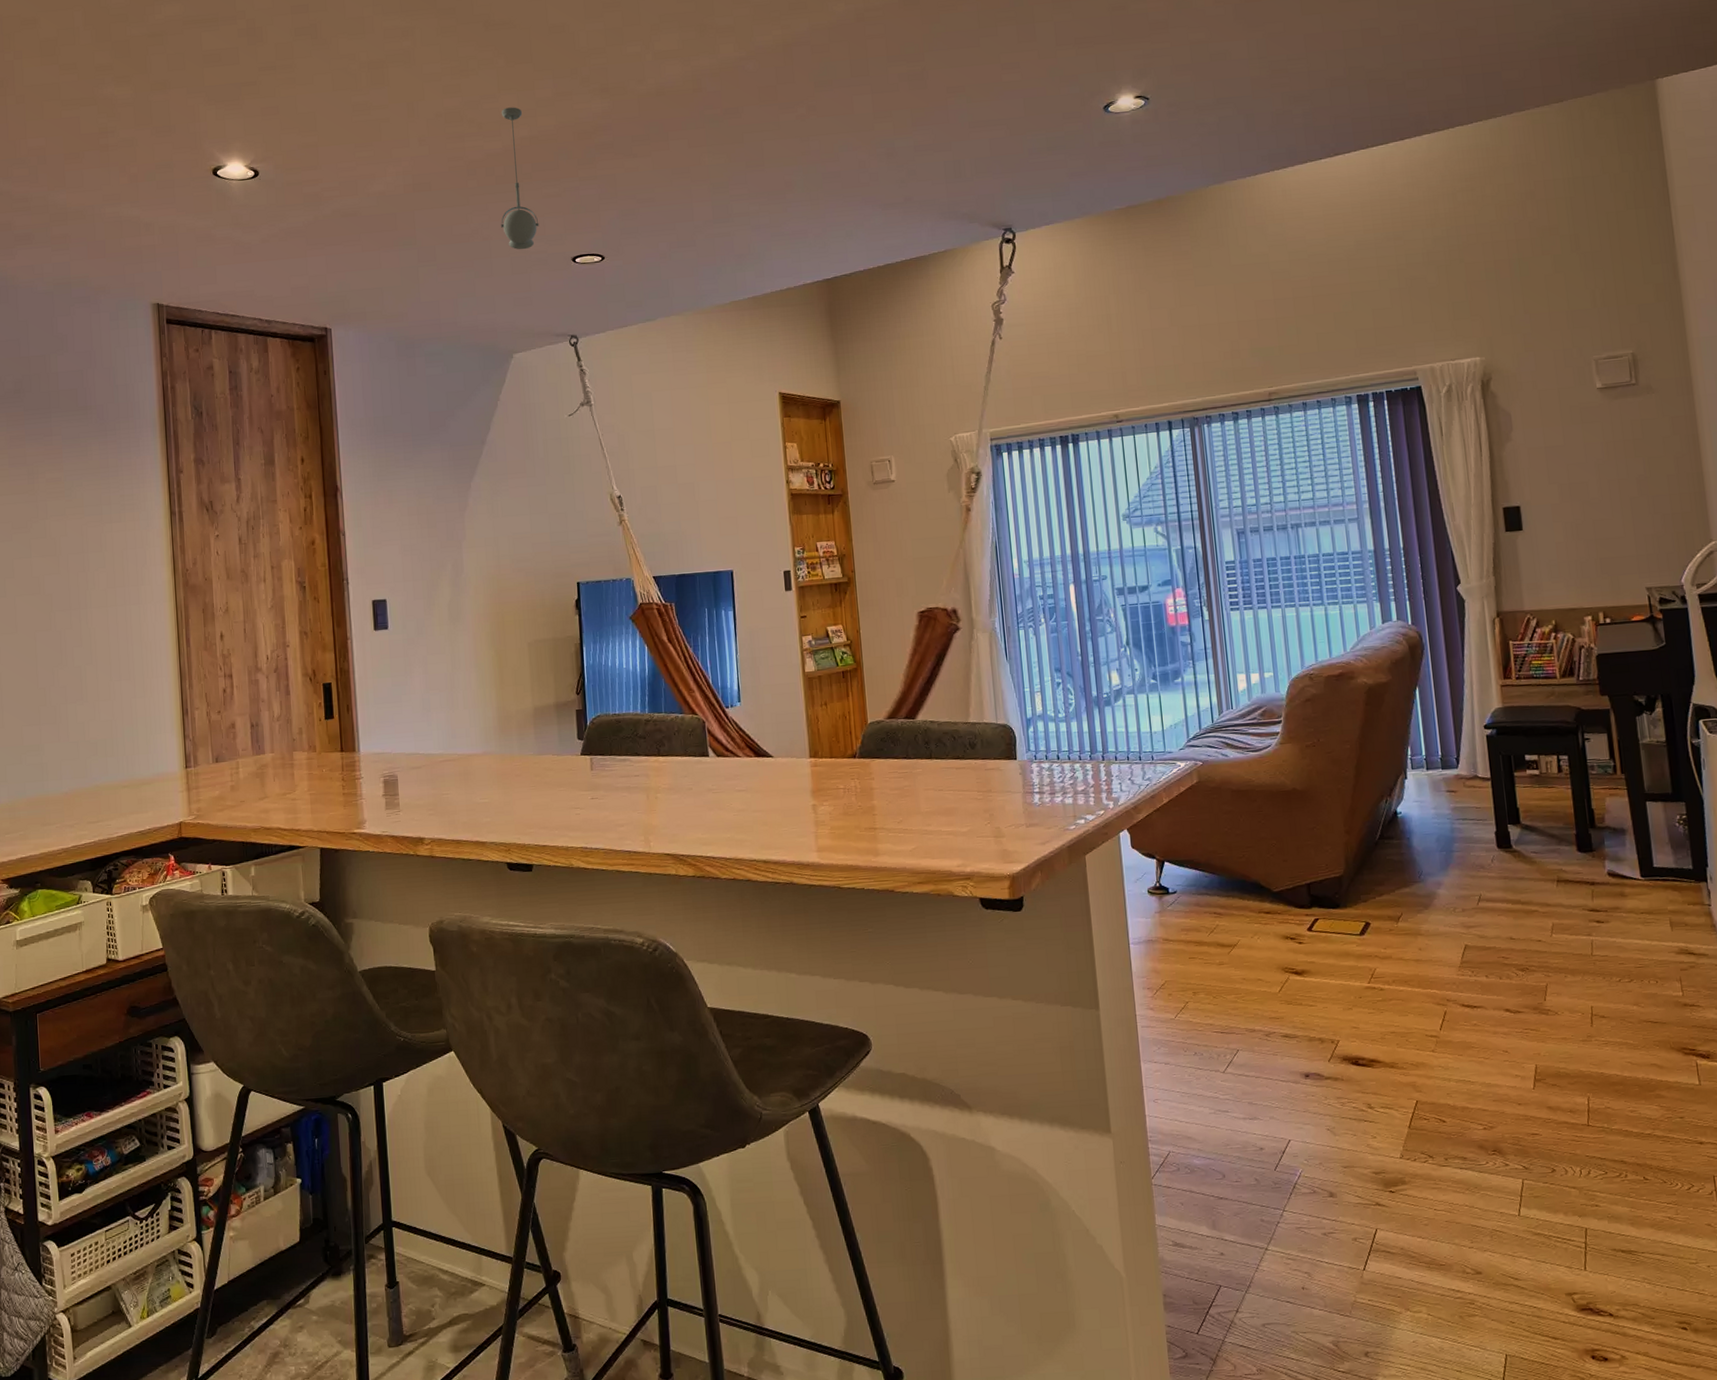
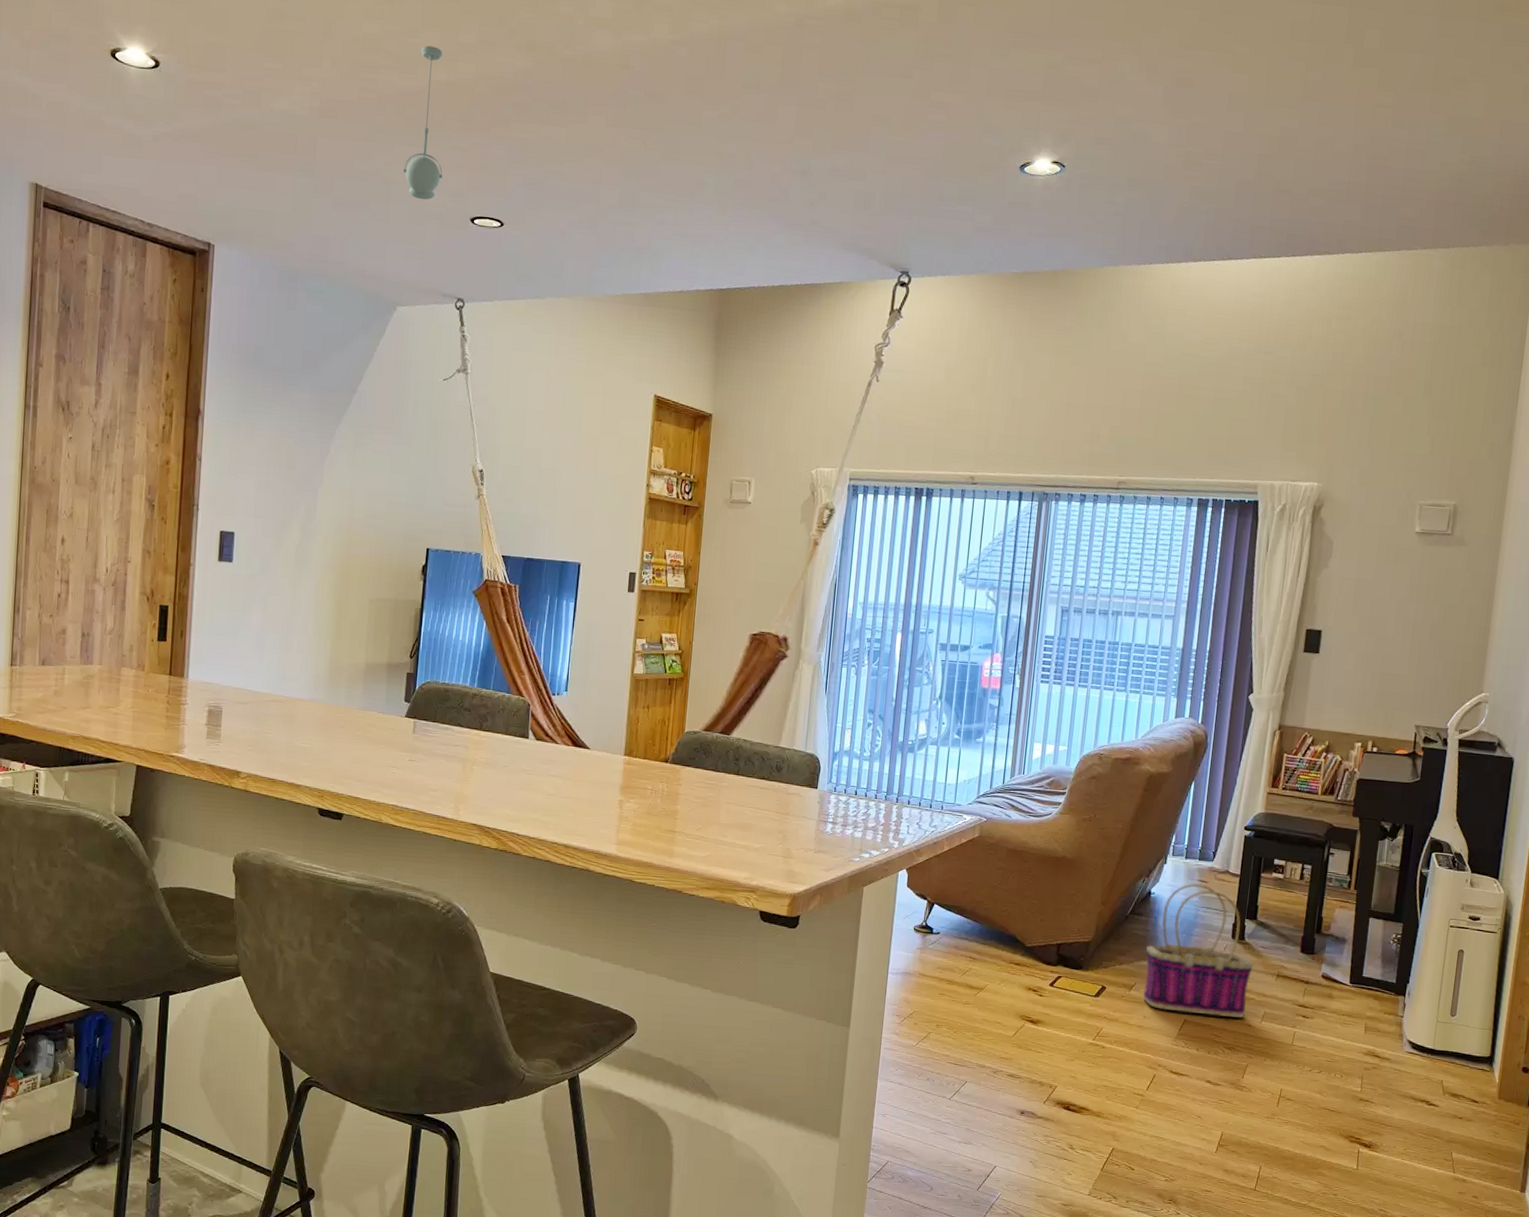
basket: none [1405,794,1532,939] -> present [1143,883,1254,1019]

